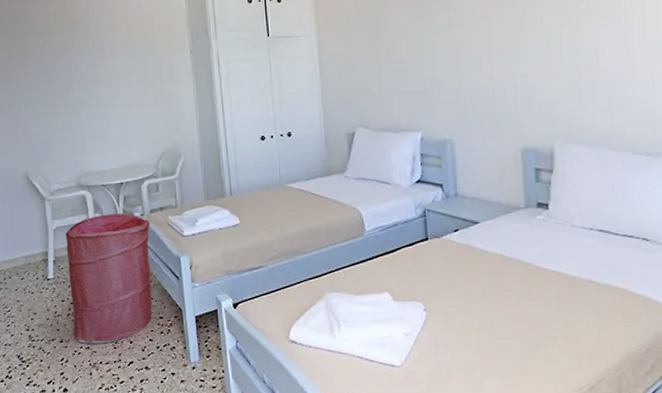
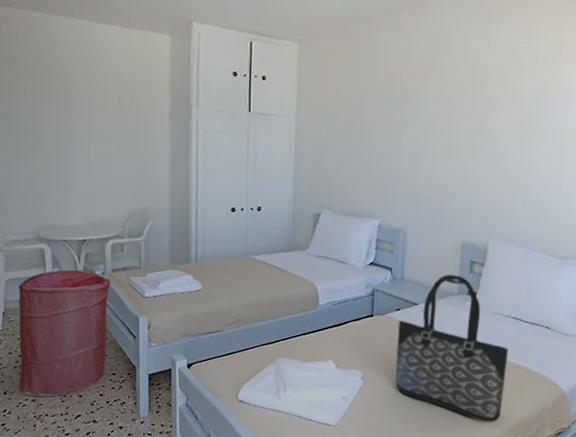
tote bag: none [458,186,602,358] -> present [395,274,509,423]

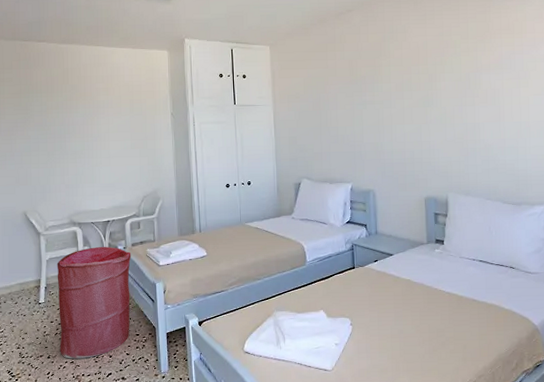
tote bag: present [395,274,509,423] -> none [377,226,481,359]

